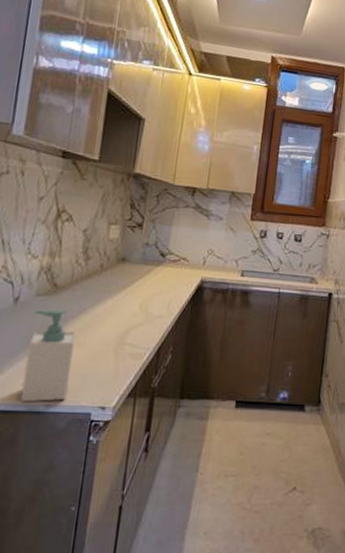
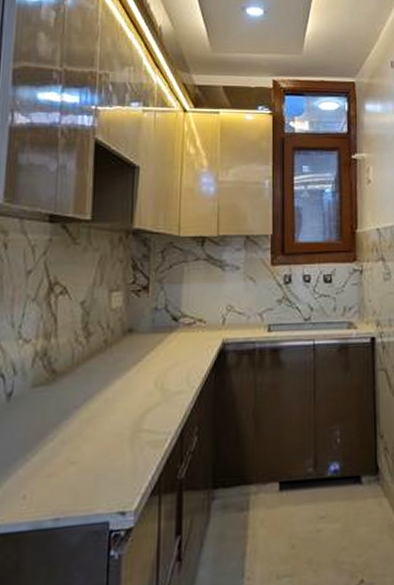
soap bottle: present [20,309,76,403] -> none [23,399,83,520]

